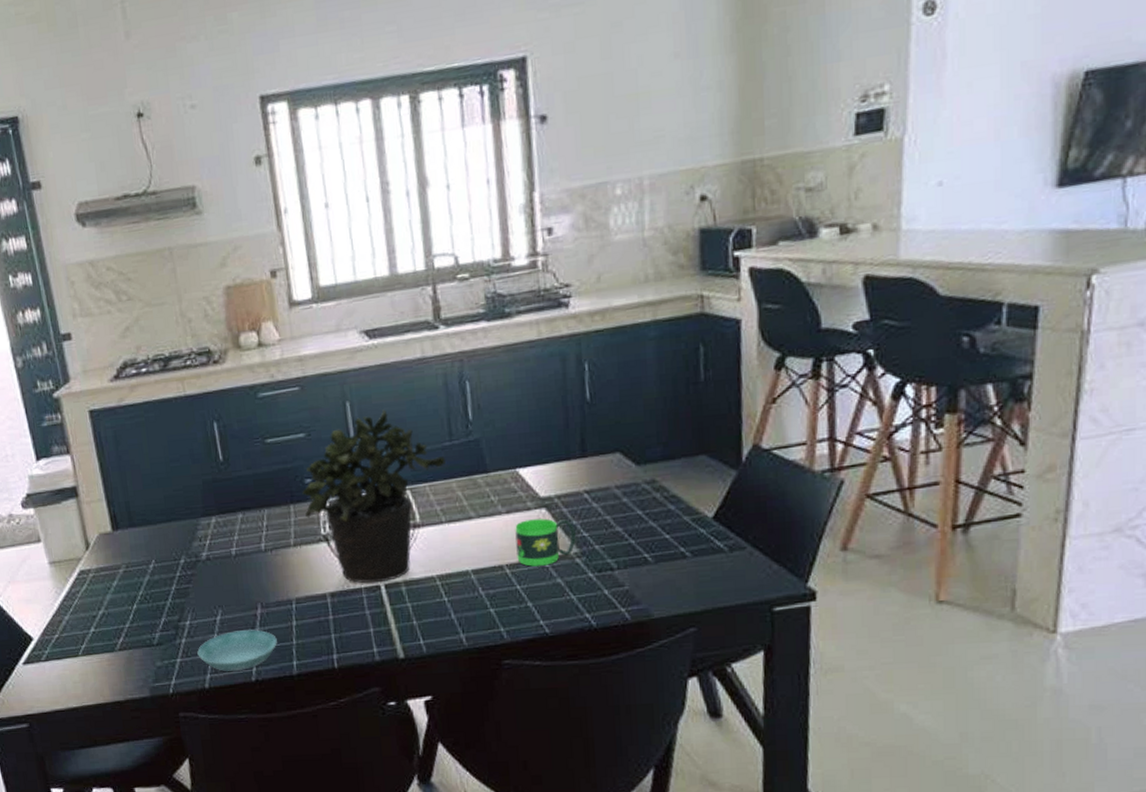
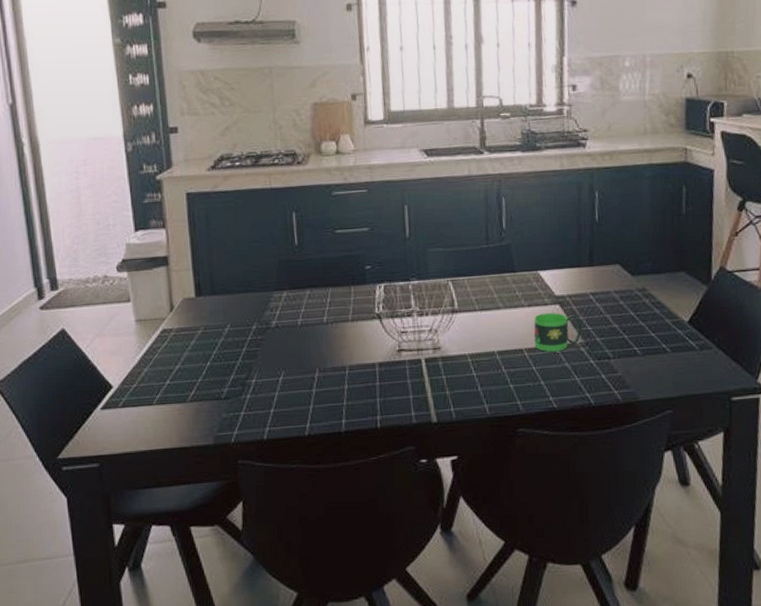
saucer: present [197,629,277,671] -> none [260,390,330,425]
potted plant: present [302,409,445,584] -> none [362,214,482,357]

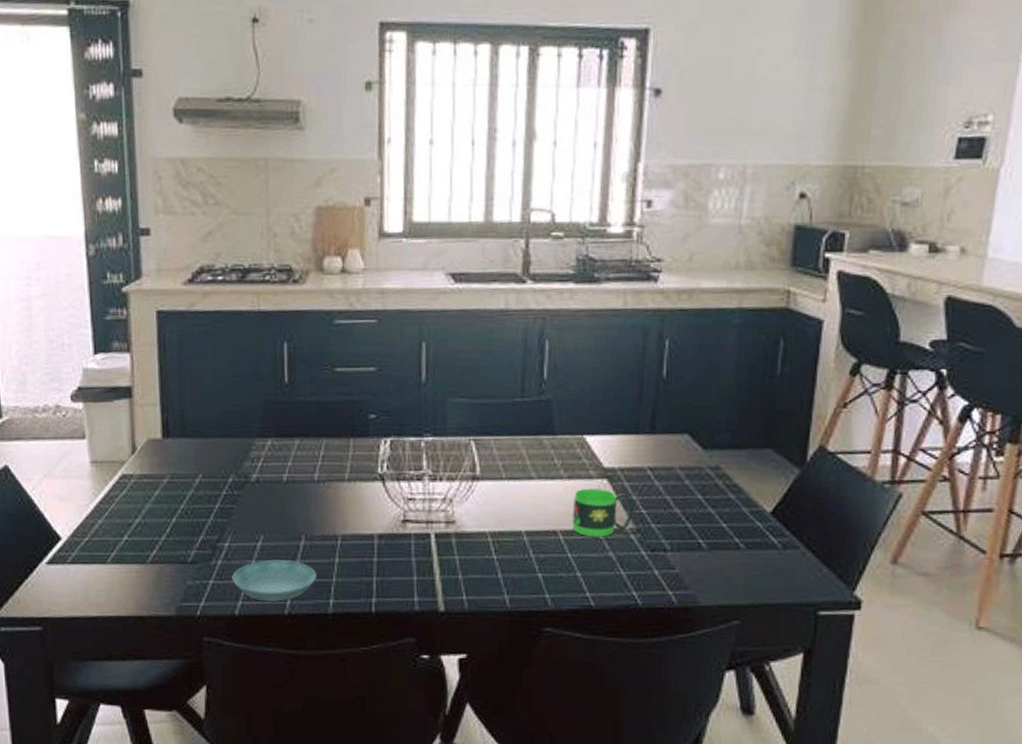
saucer: none [260,390,330,425] -> present [232,559,317,602]

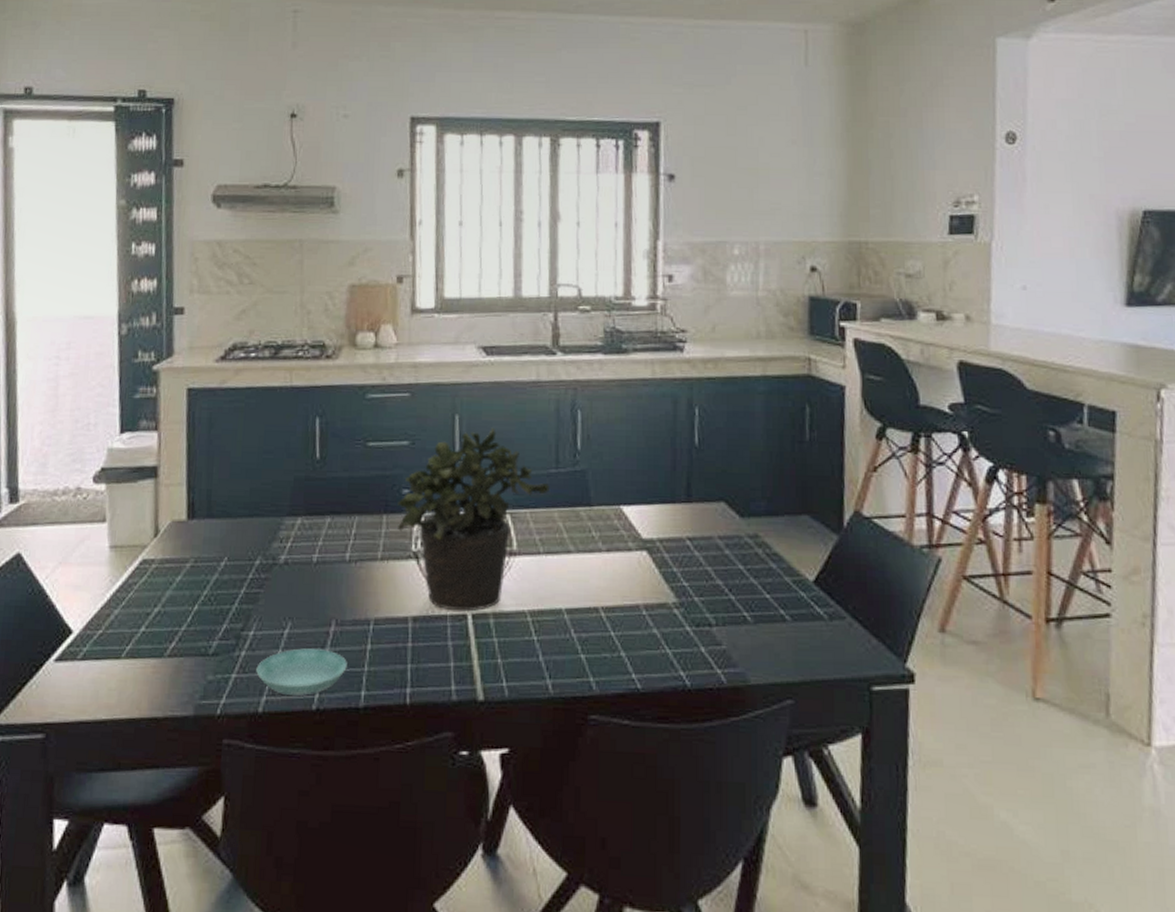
potted plant: none [364,355,514,531] -> present [398,427,549,611]
mug: present [572,488,634,537] -> none [614,561,675,613]

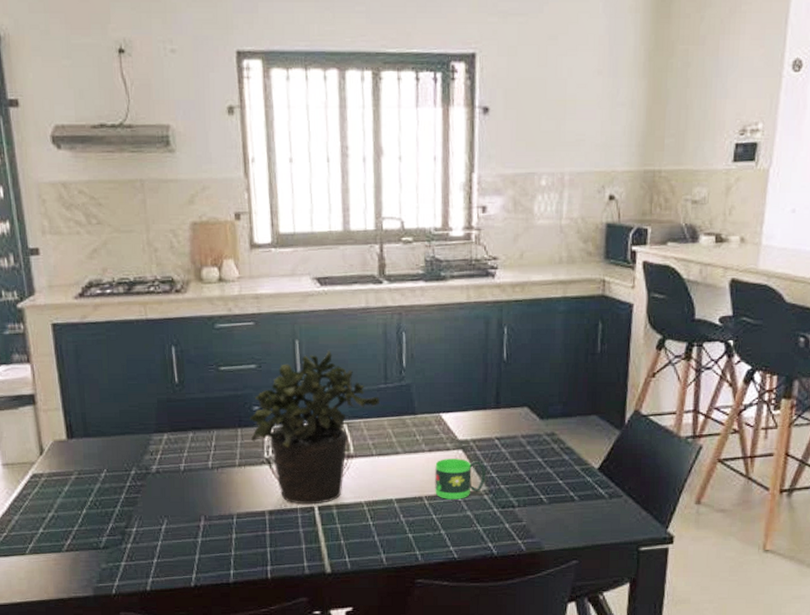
saucer: present [256,648,347,696] -> none [141,540,217,576]
mug: none [614,561,675,613] -> present [435,459,486,499]

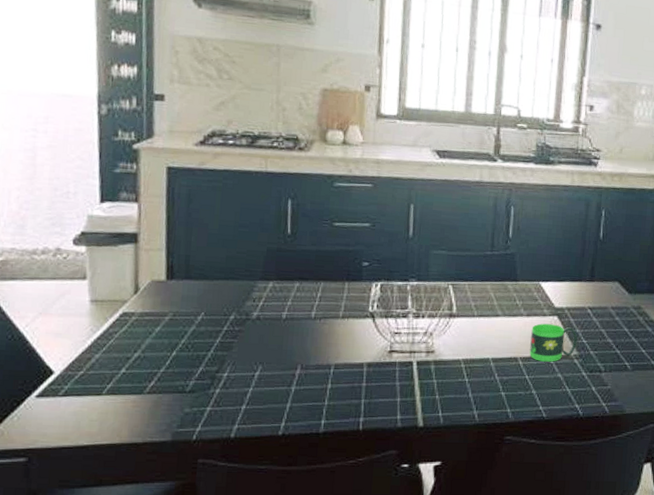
potted plant: present [250,350,379,505] -> none [358,216,485,359]

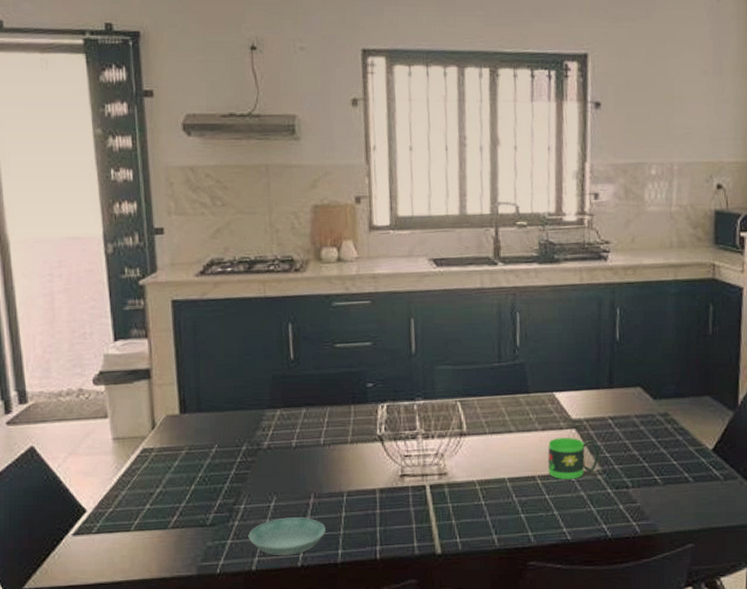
saucer: none [229,387,310,424] -> present [248,517,326,555]

